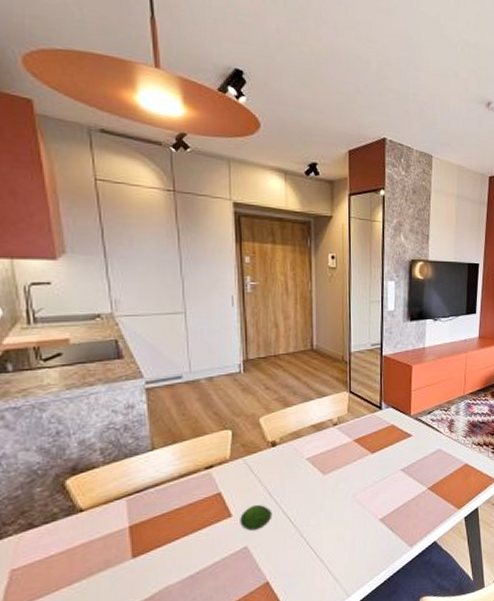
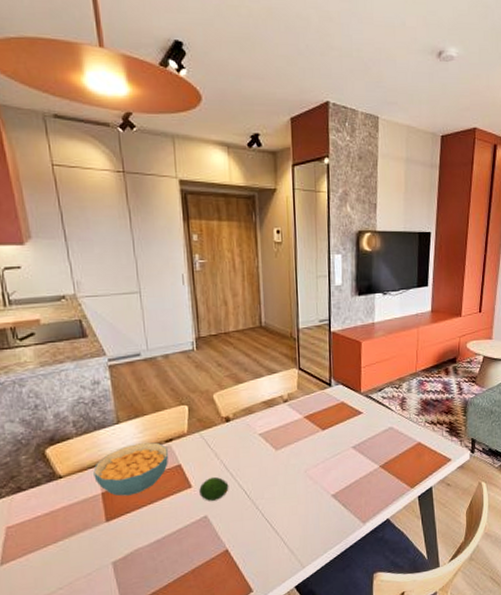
cereal bowl: none [121,469,207,529] -> present [93,442,168,496]

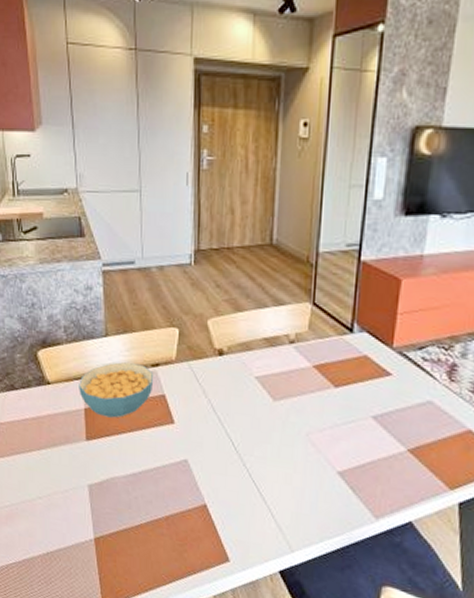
fruit: present [199,476,229,501] -> none [182,416,215,445]

